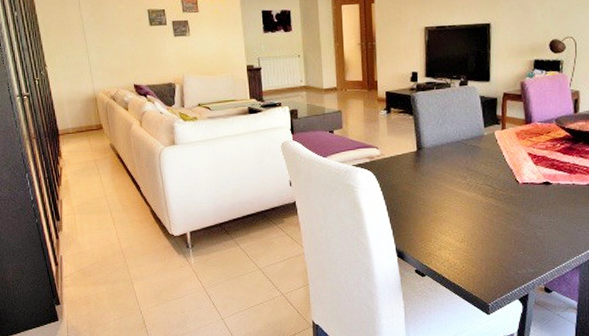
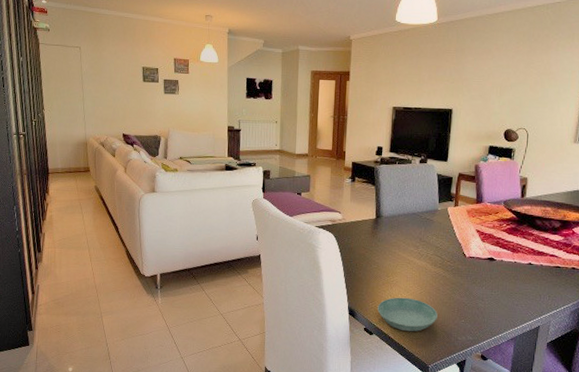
saucer: none [428,233,494,270] -> present [377,297,438,332]

